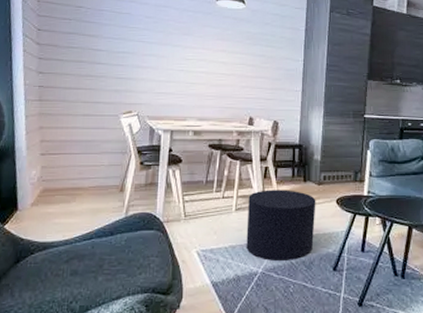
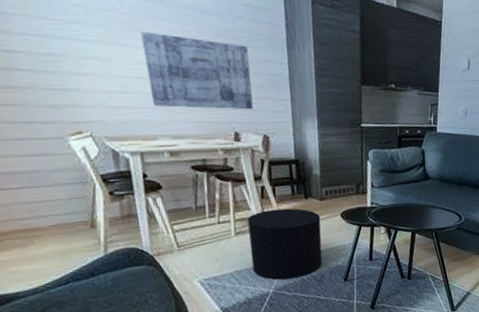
wall art: none [188,35,271,99] -> present [140,31,254,110]

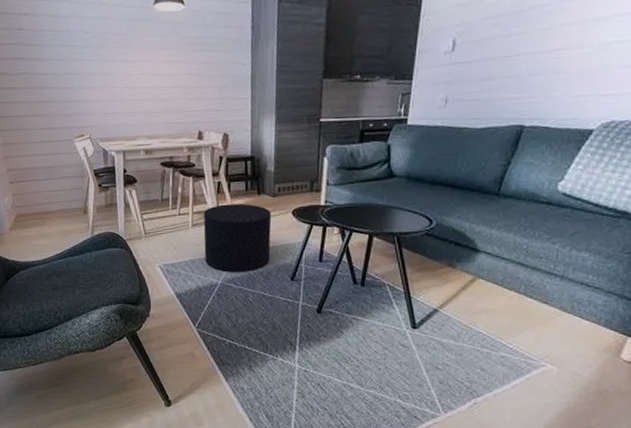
wall art: present [140,31,254,110] -> none [131,47,217,112]

